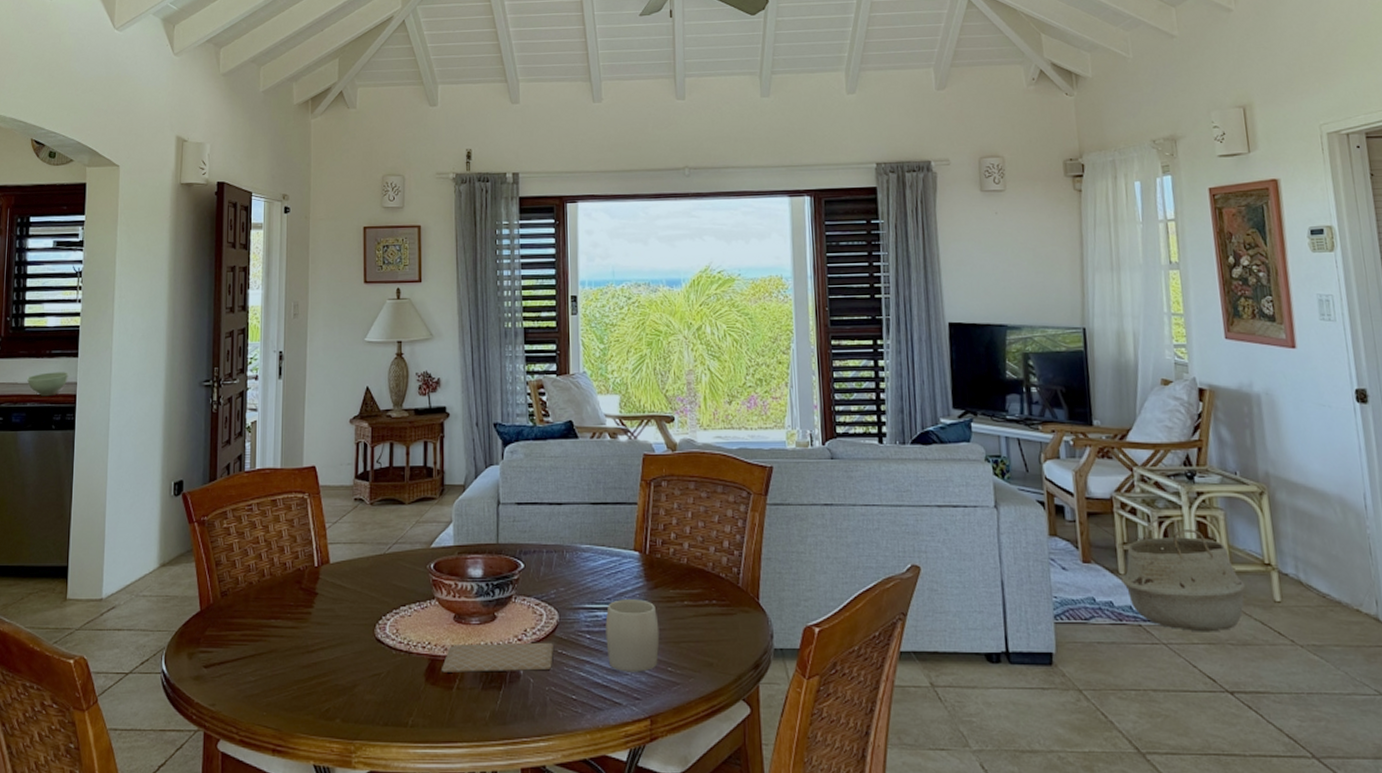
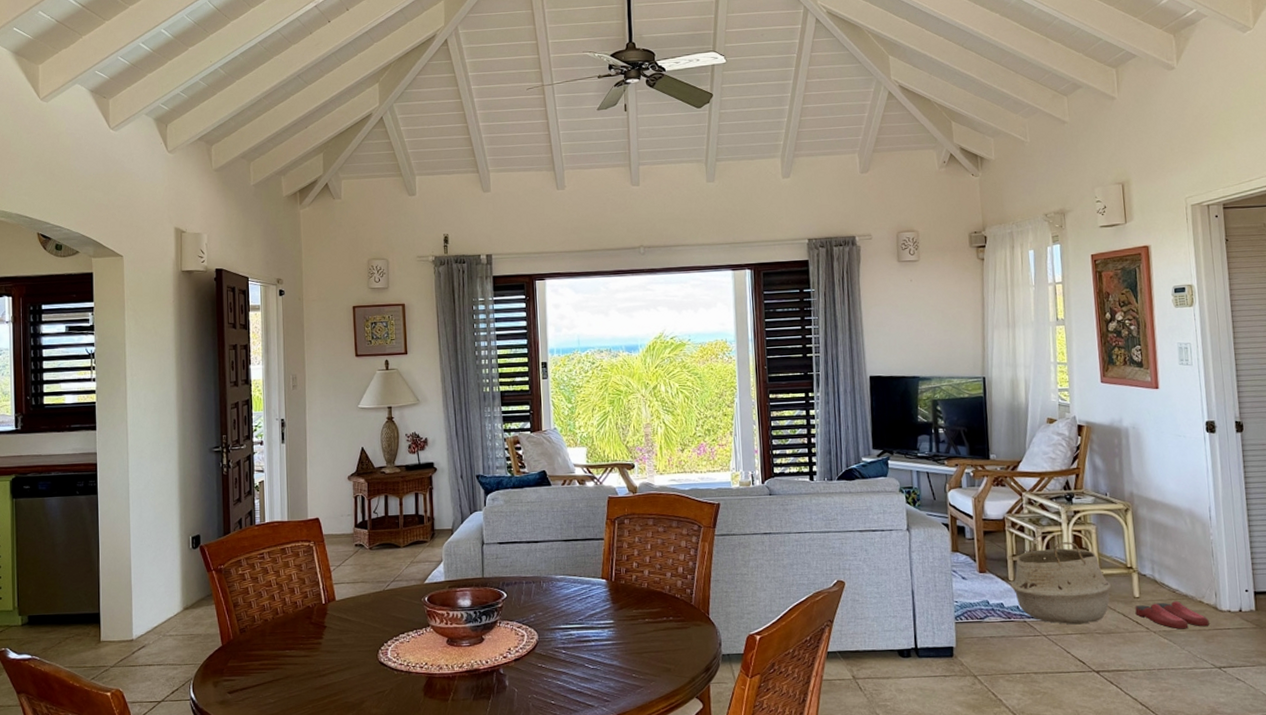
bowl: present [26,372,69,397] -> none [49,443,89,467]
placemat: present [442,642,553,672] -> none [438,658,534,687]
mug: present [605,599,660,672] -> none [578,619,625,680]
slippers: none [1276,609,1370,644] -> present [1135,601,1209,629]

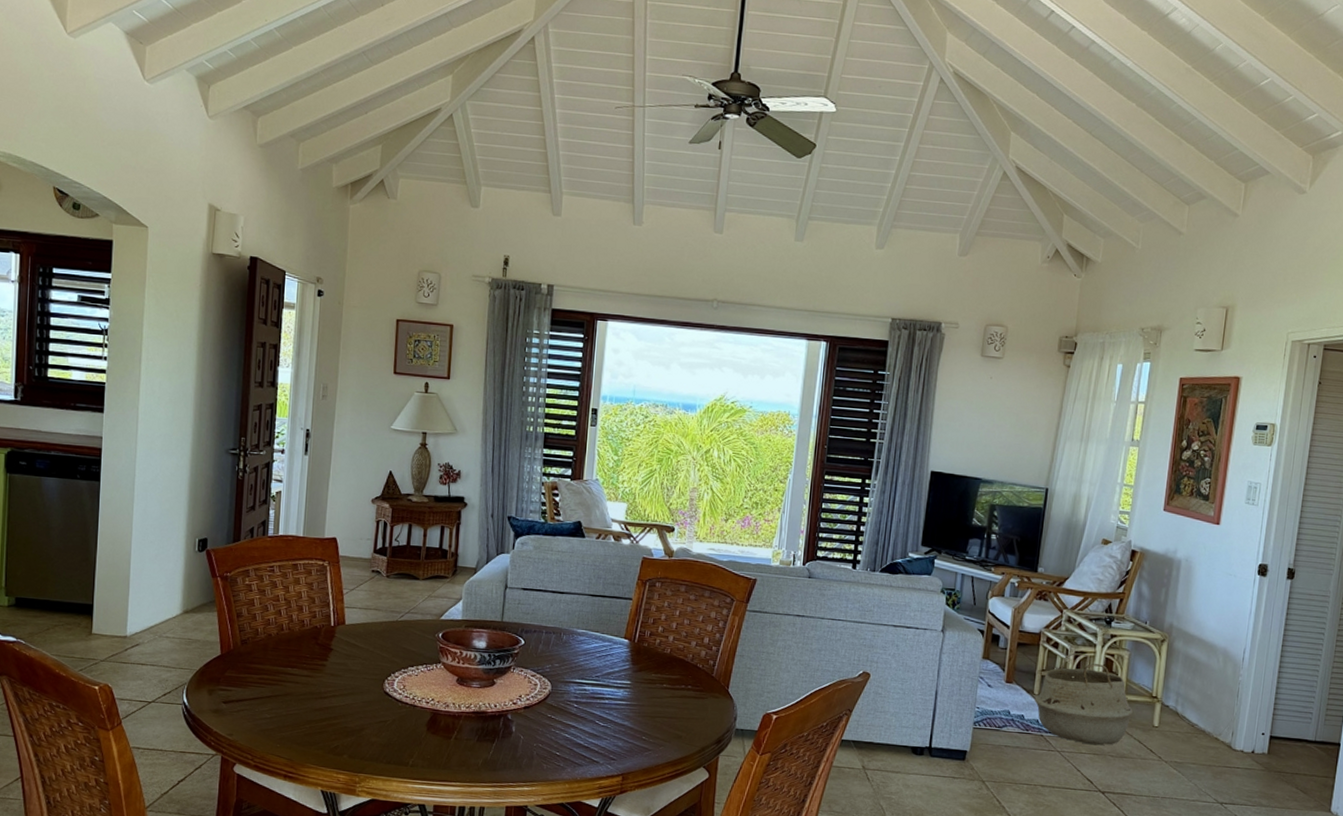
slippers: present [1135,601,1209,629] -> none [1151,734,1221,763]

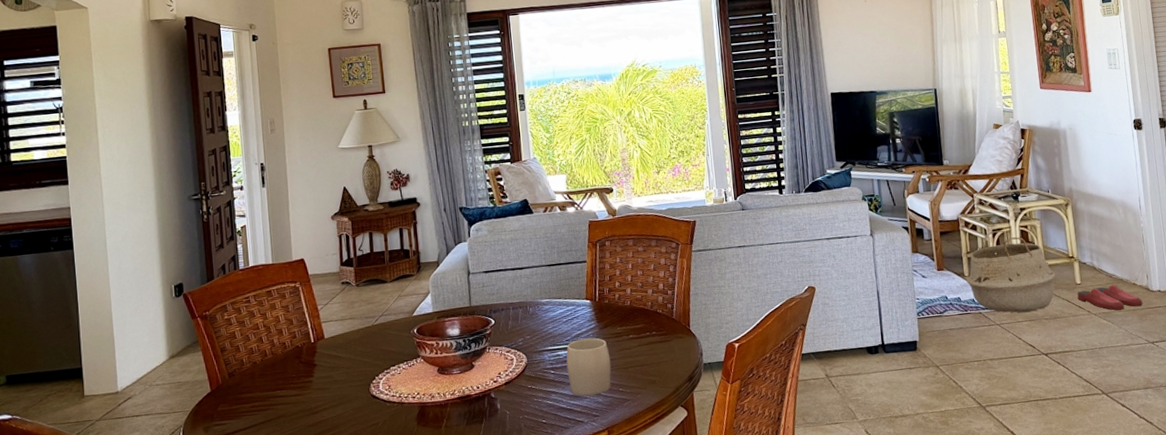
mug: none [591,678,639,738] -> present [566,338,612,397]
slippers: none [1151,734,1221,763] -> present [1077,285,1143,311]

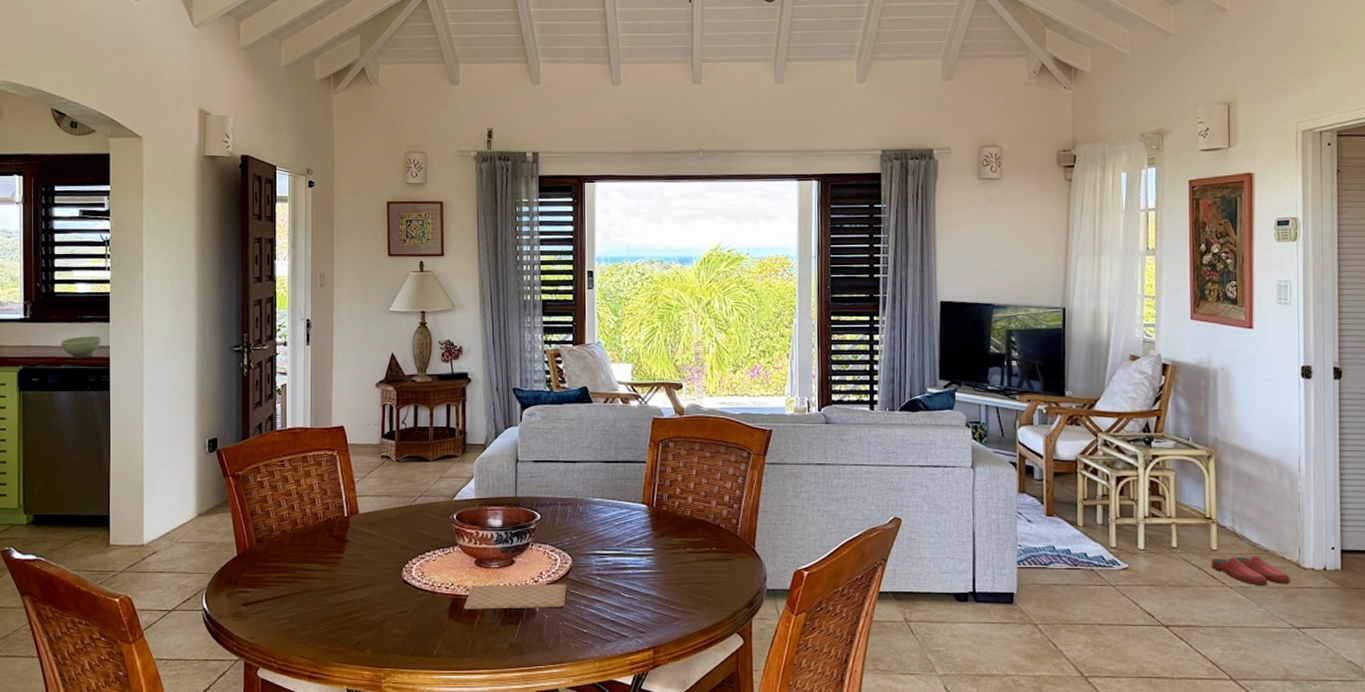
bowl: none [19,198,62,223] -> present [59,336,102,359]
placemat: none [431,380,525,416] -> present [464,583,567,610]
mug: present [566,338,612,397] -> none [615,546,664,610]
woven basket: present [966,230,1055,313] -> none [1079,478,1187,576]

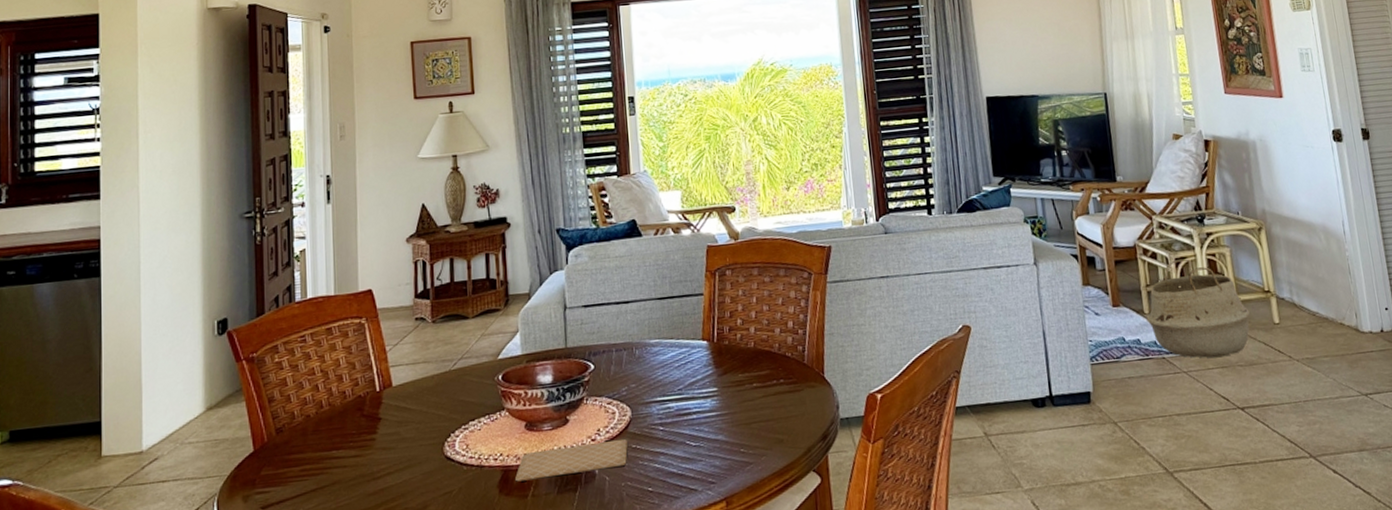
bowl: present [59,336,102,359] -> none [41,216,91,245]
woven basket: none [1079,478,1187,576] -> present [1146,259,1250,358]
slippers: present [1211,556,1290,586] -> none [1275,325,1352,356]

